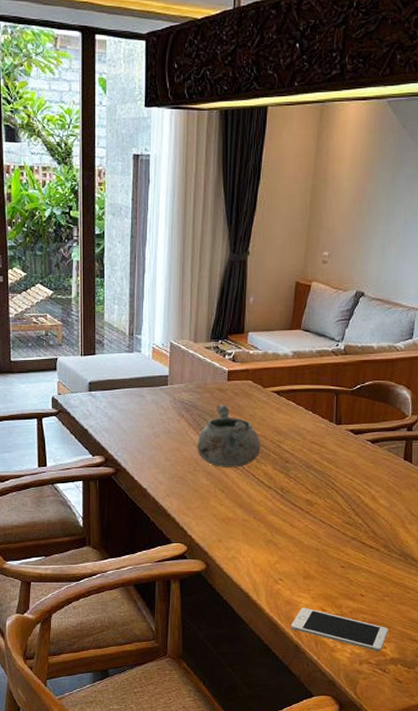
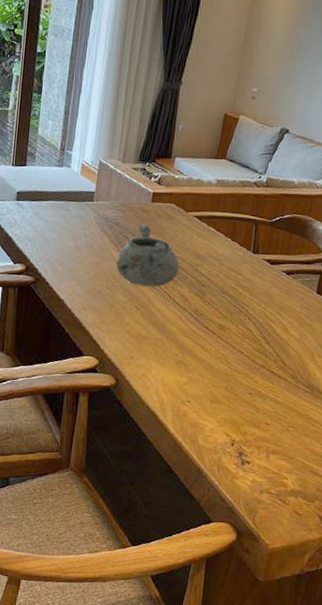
cell phone: present [290,607,388,651] -> none [194,431,291,482]

